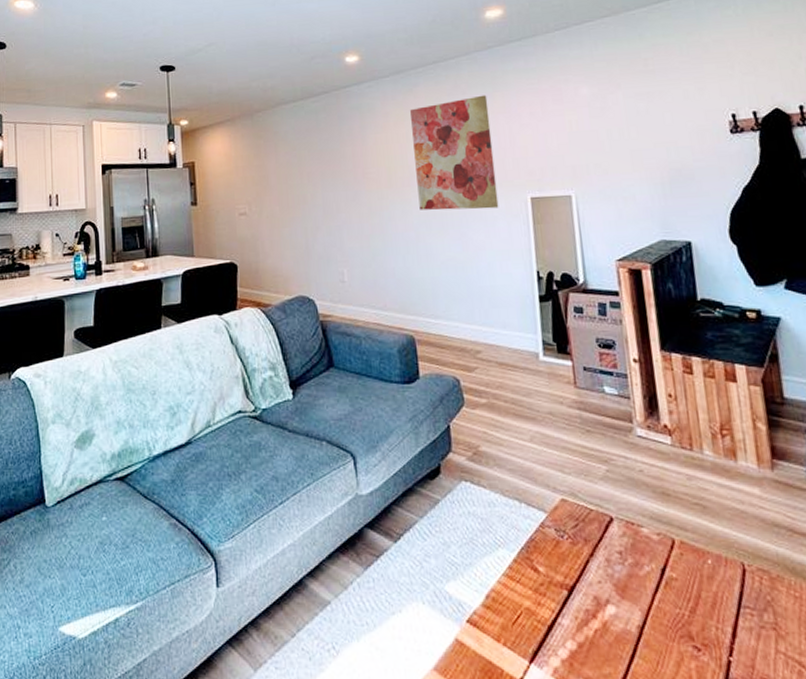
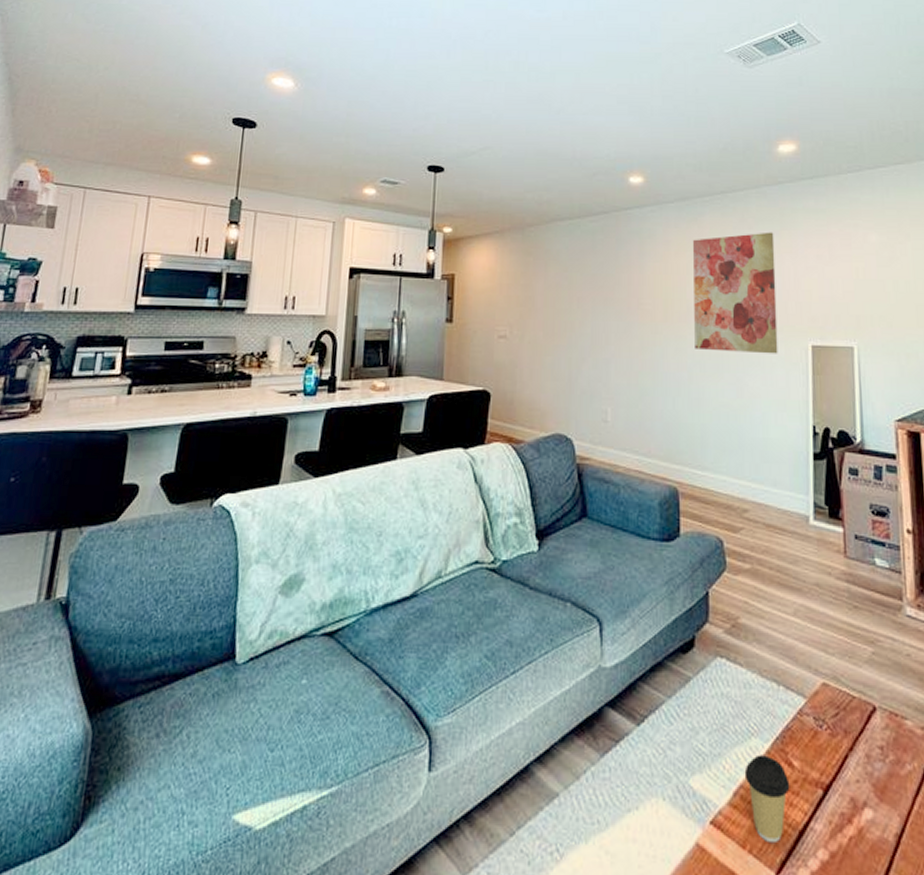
coffee cup: none [494,563,537,637] -> present [744,755,790,844]

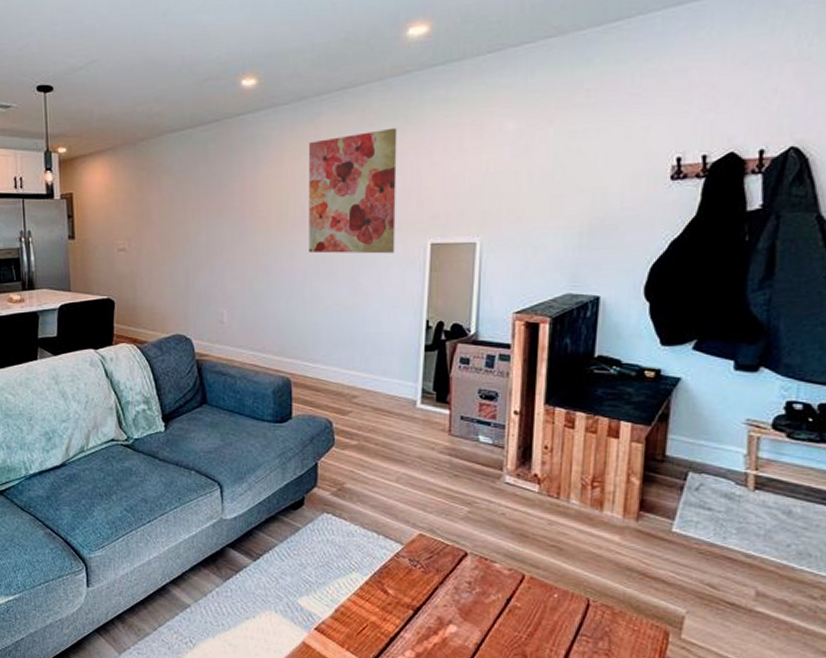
coffee cup: present [744,755,790,844] -> none [345,584,385,645]

